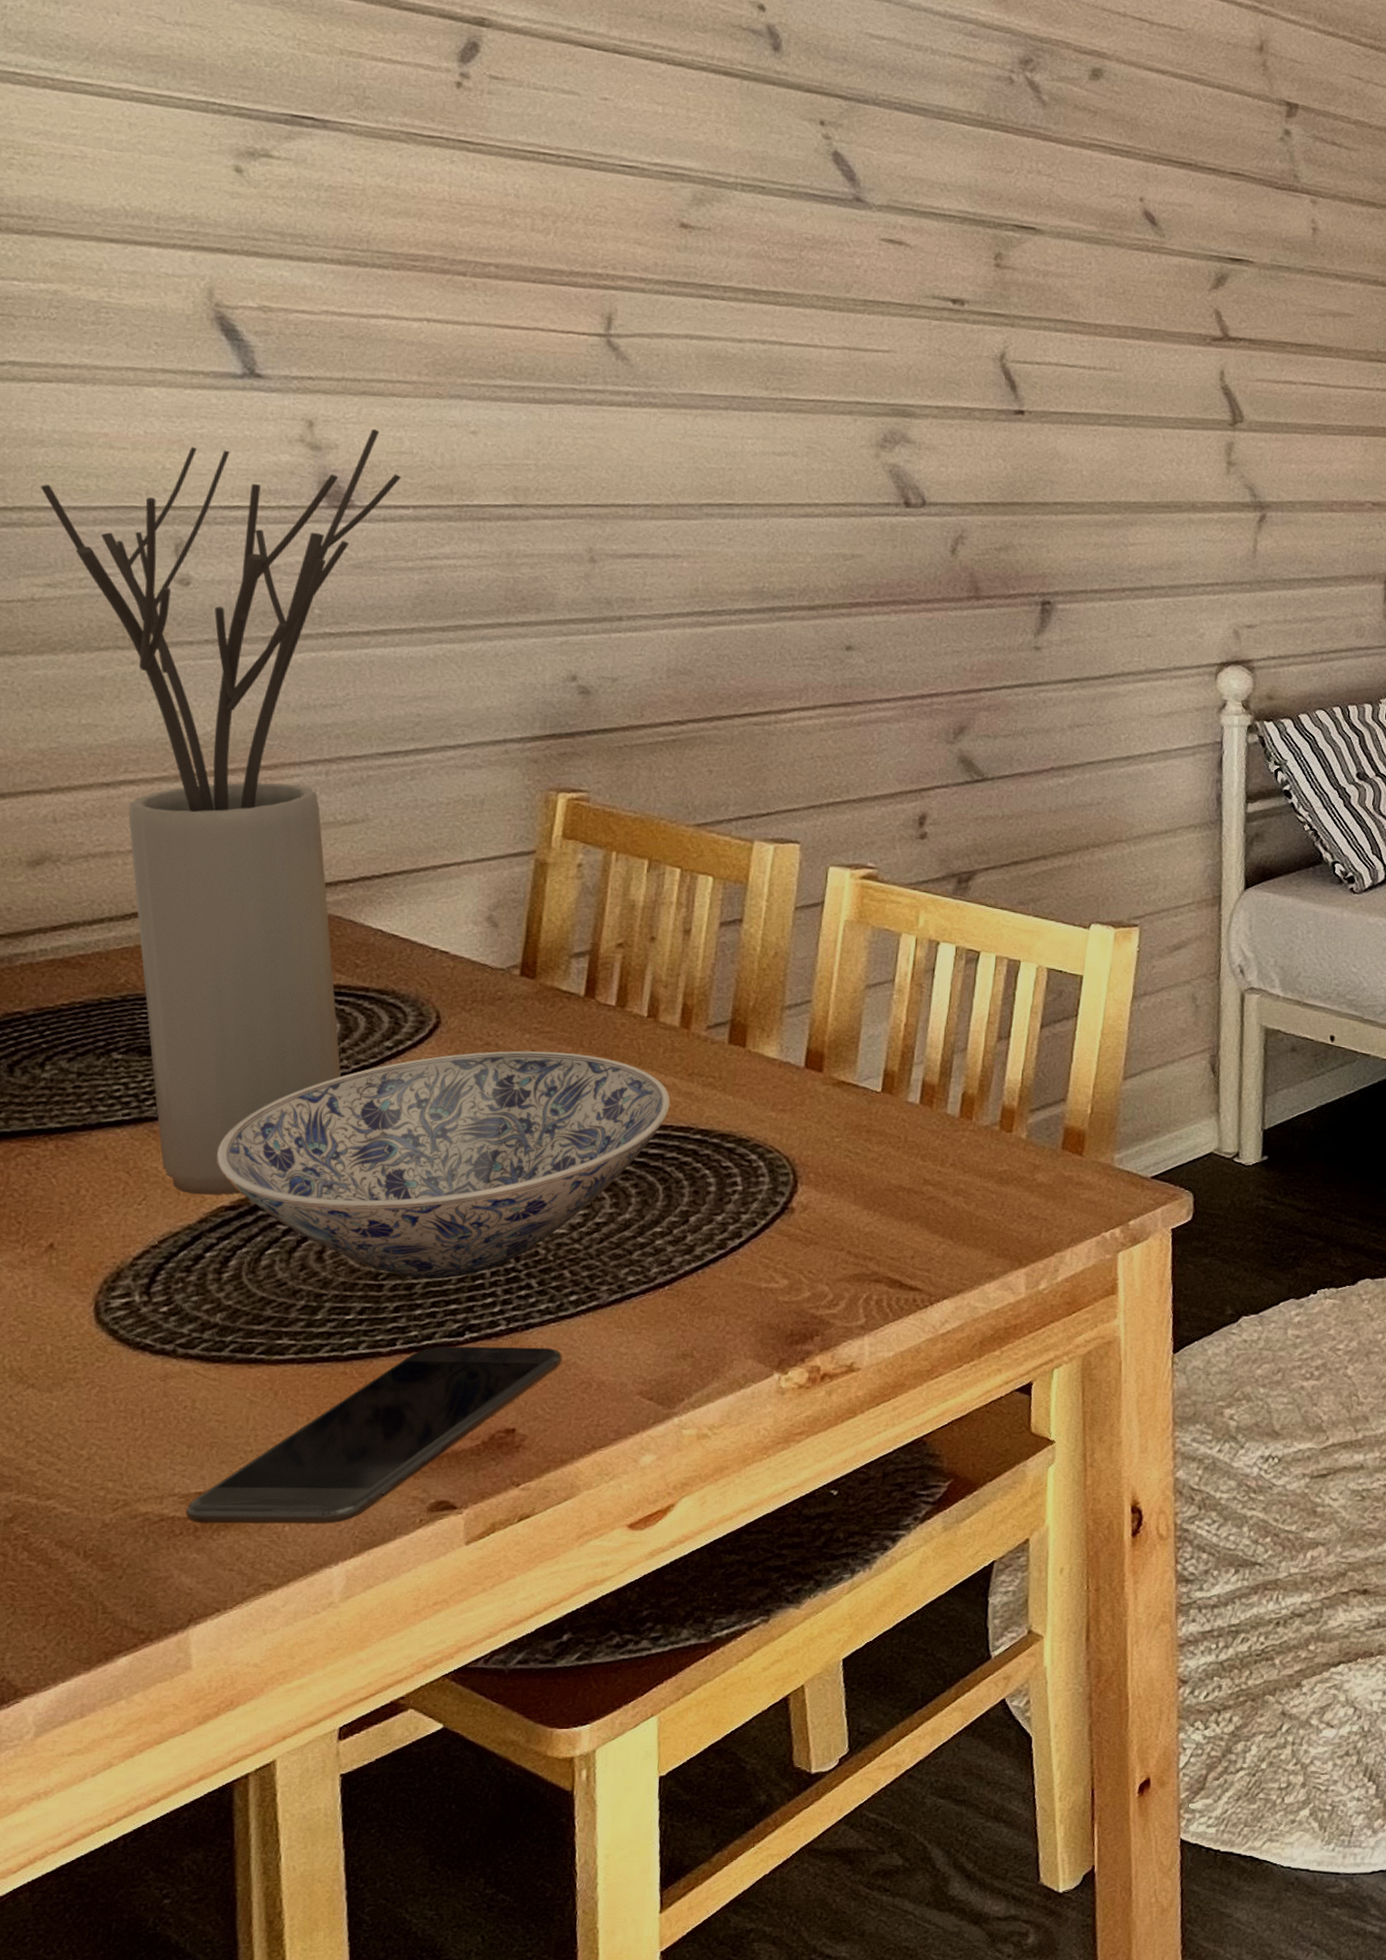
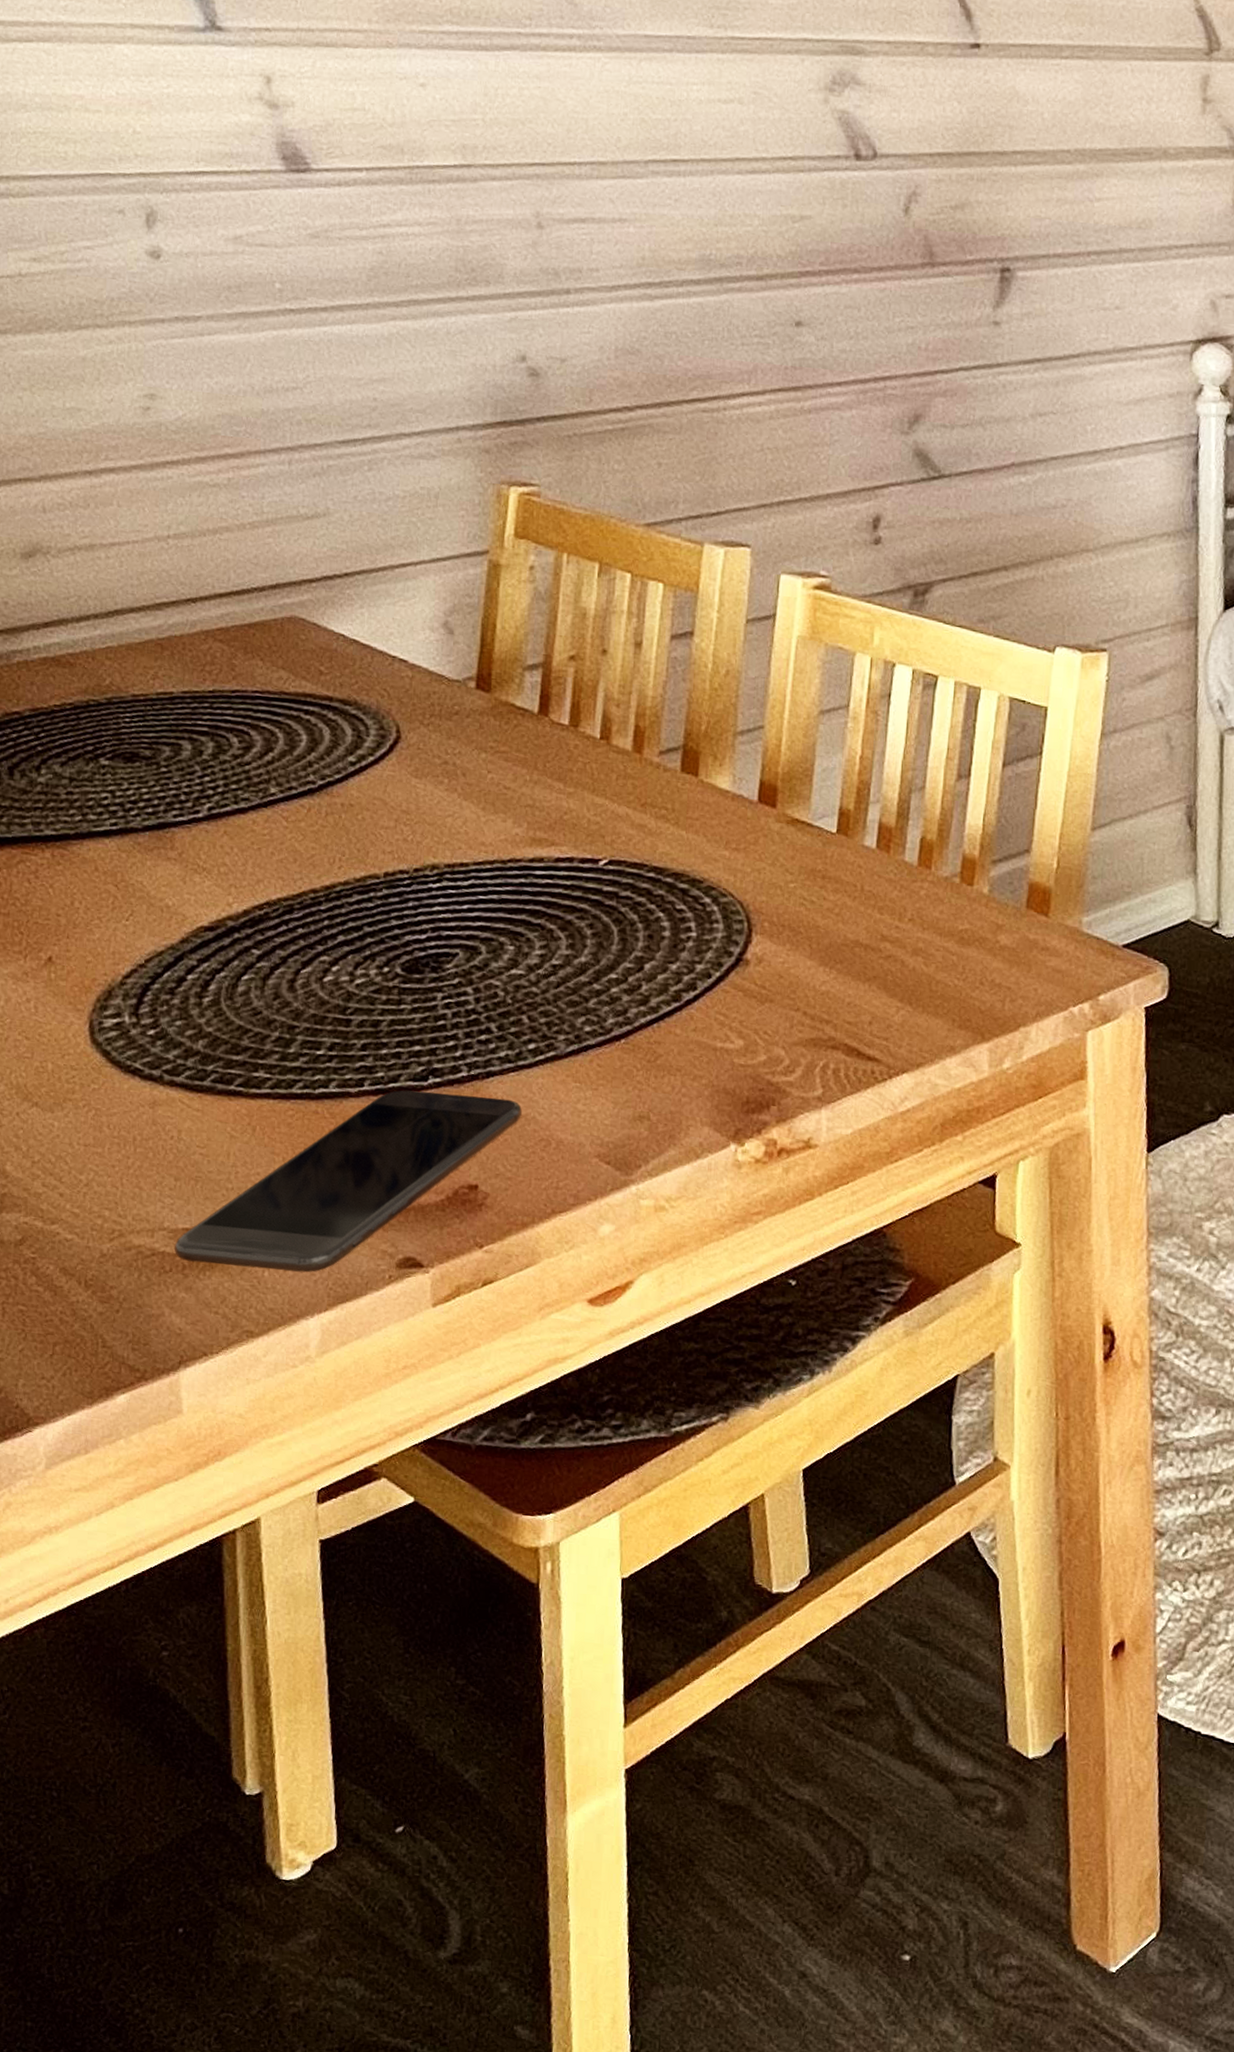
vase: present [40,428,401,1195] -> none [24,83,354,914]
bowl: present [216,1050,670,1279] -> none [195,771,624,1017]

